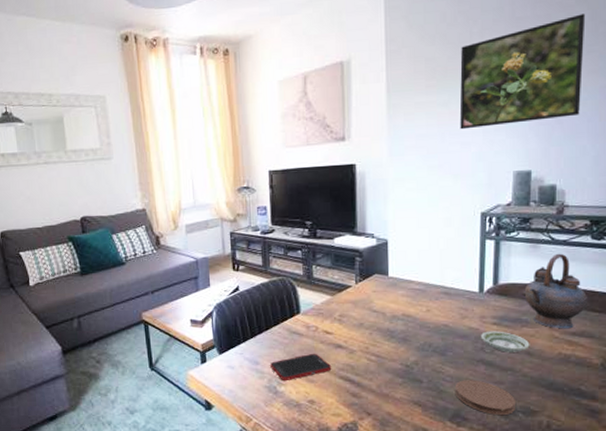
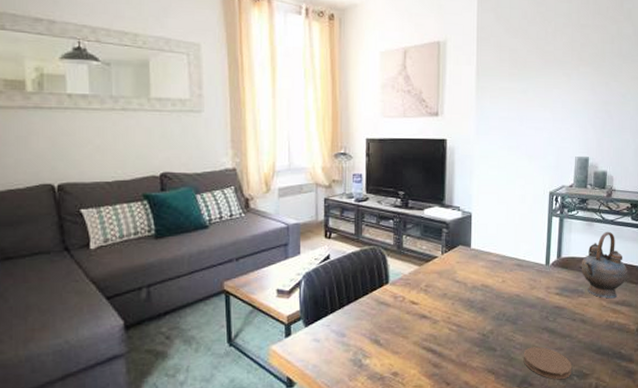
cell phone: present [270,353,332,380] -> none [357,324,416,353]
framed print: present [459,13,586,130] -> none [535,29,631,116]
saucer: present [481,331,530,352] -> none [546,300,584,320]

